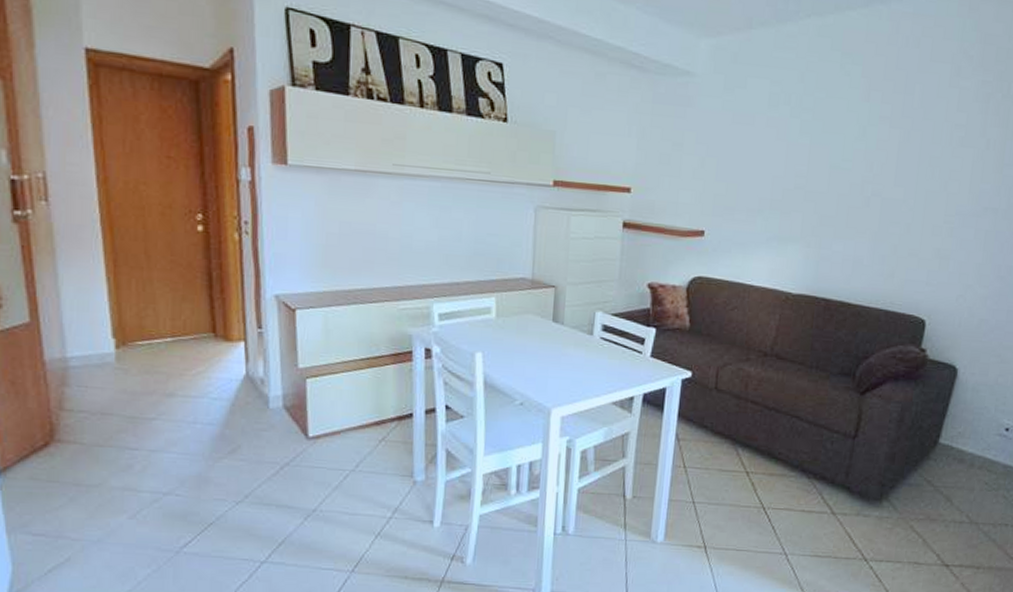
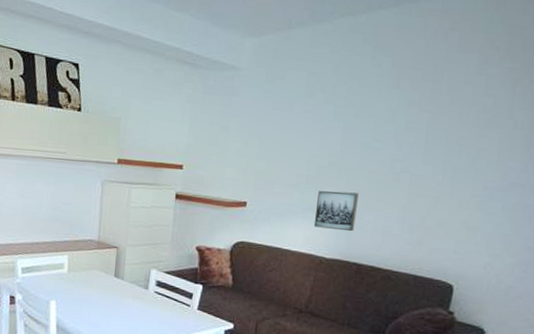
wall art: none [778,217,827,263] -> present [313,191,358,232]

